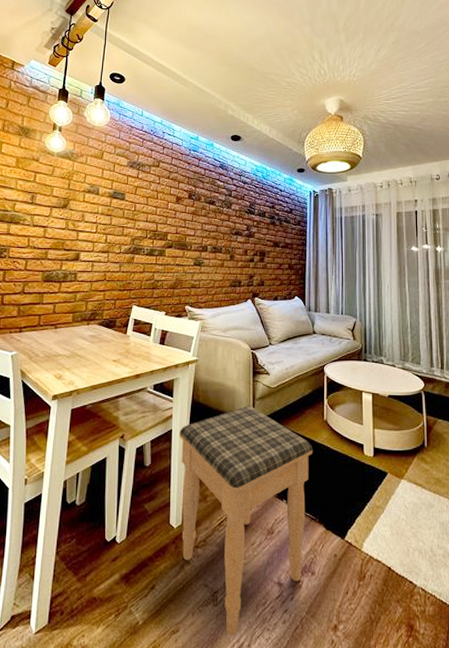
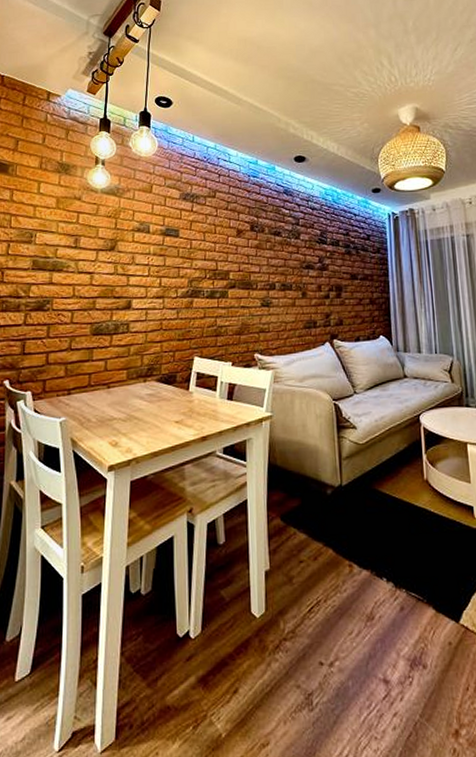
footstool: present [179,406,313,636] -> none [256,467,414,748]

